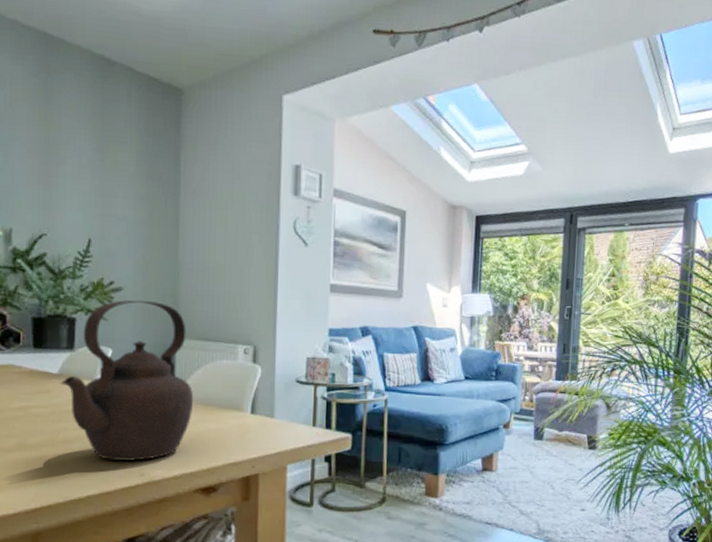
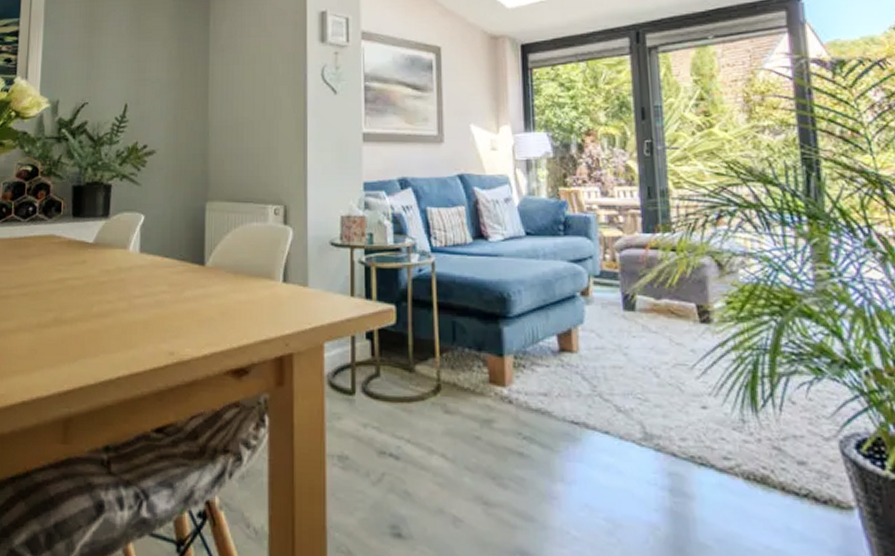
teapot: present [61,300,193,461] -> none [96,162,223,338]

